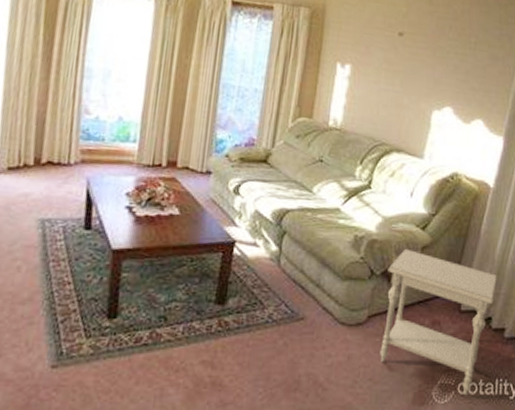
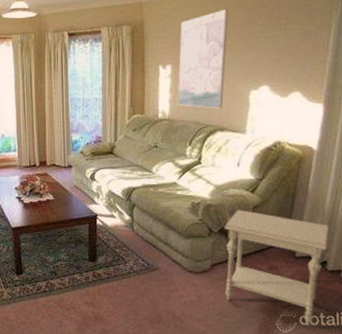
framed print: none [352,12,420,126] -> present [177,8,228,109]

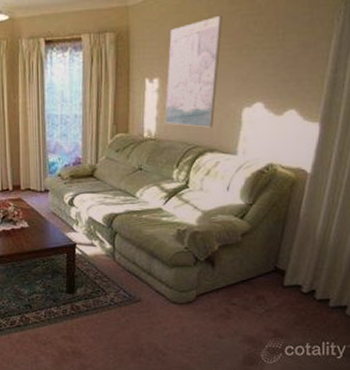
side table: present [224,209,329,326] -> none [210,236,319,357]

